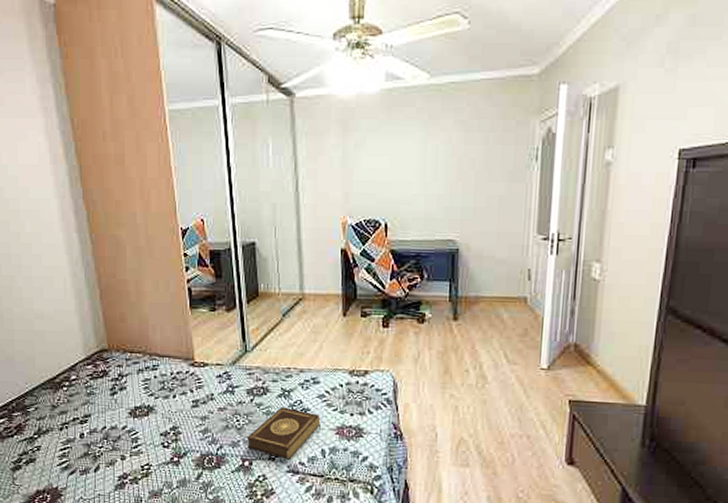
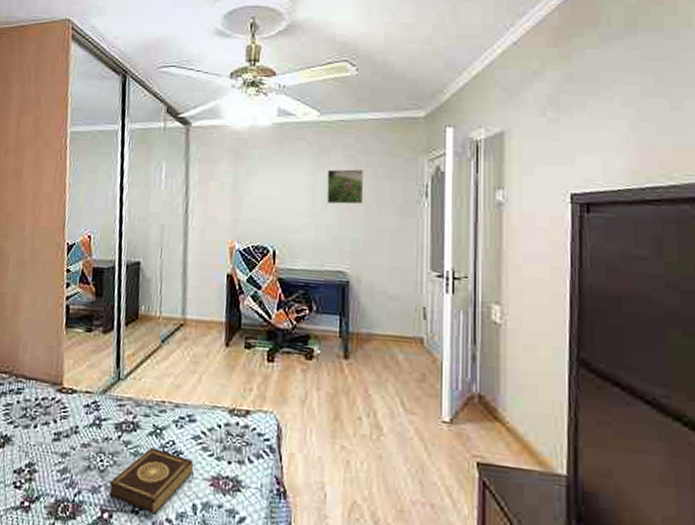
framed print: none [436,135,474,173] -> present [326,169,364,205]

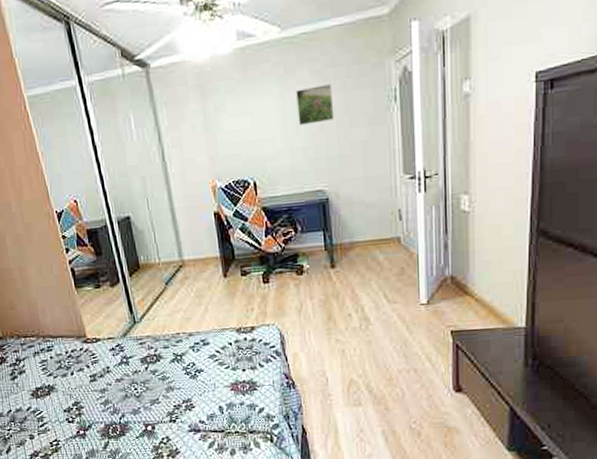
book: present [108,447,194,515] -> none [146,371,215,420]

